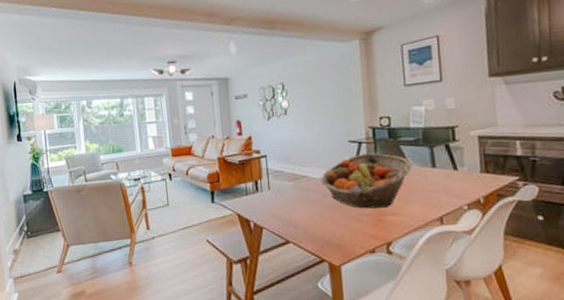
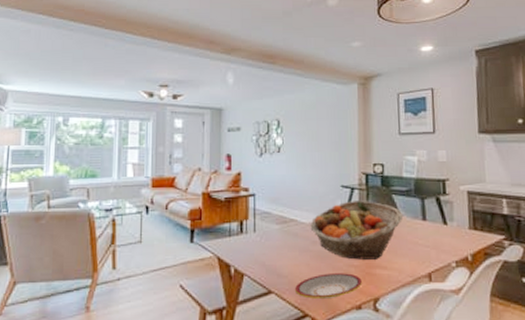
plate: none [311,221,374,246] -> present [295,273,362,299]

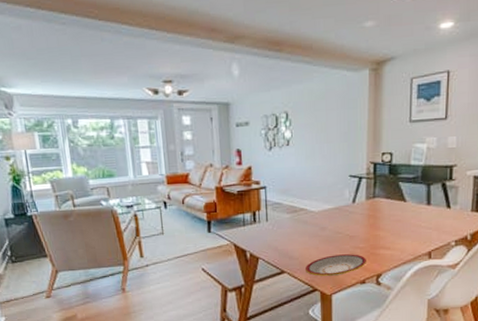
fruit basket: present [310,201,402,261] -> none [319,189,408,243]

